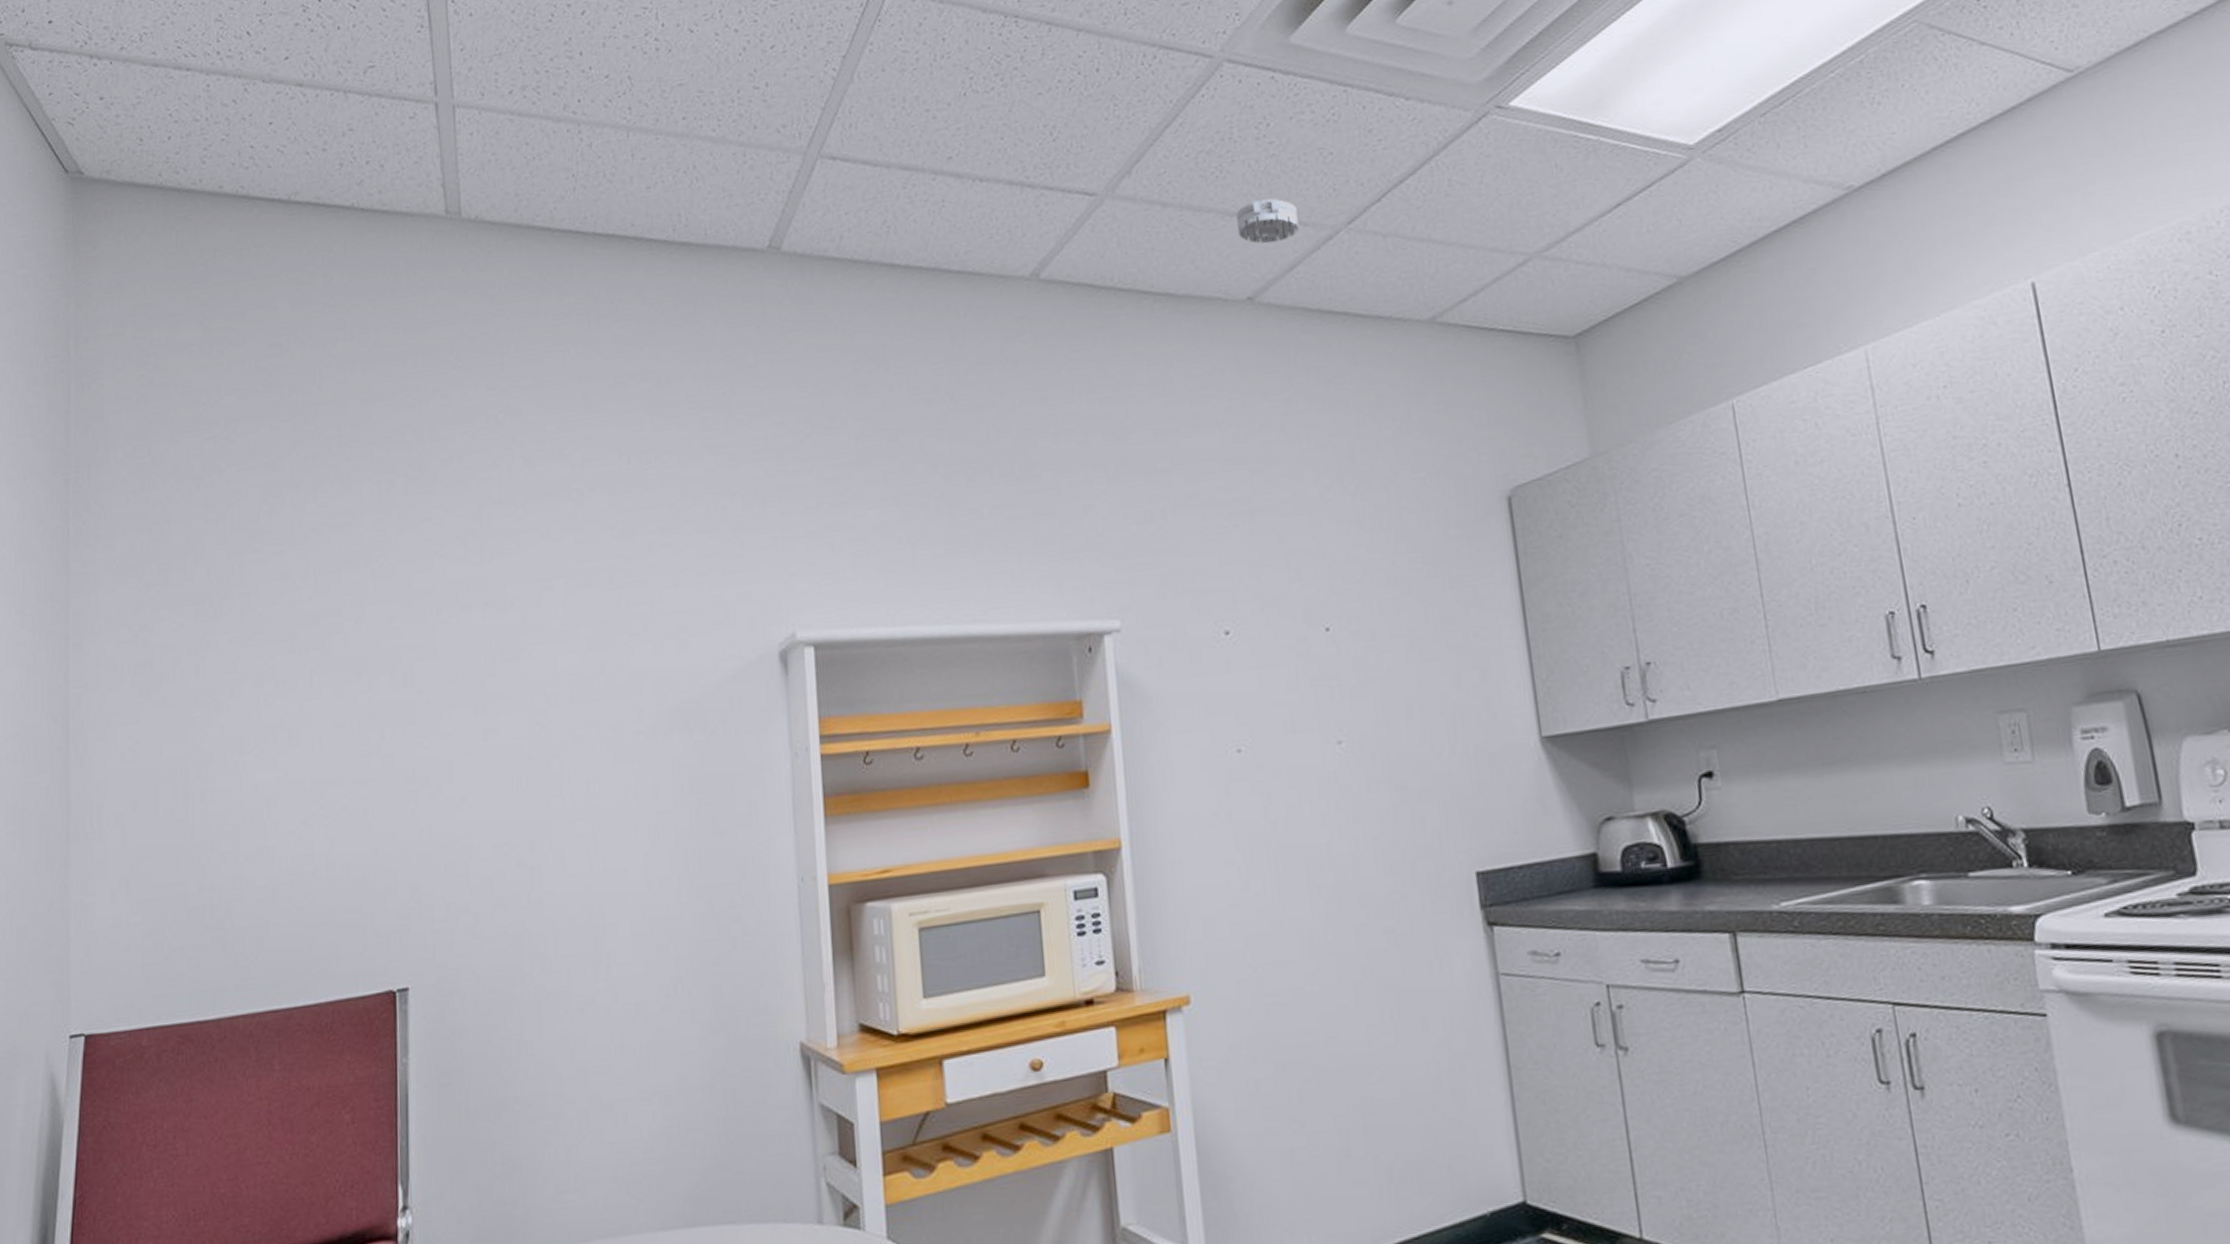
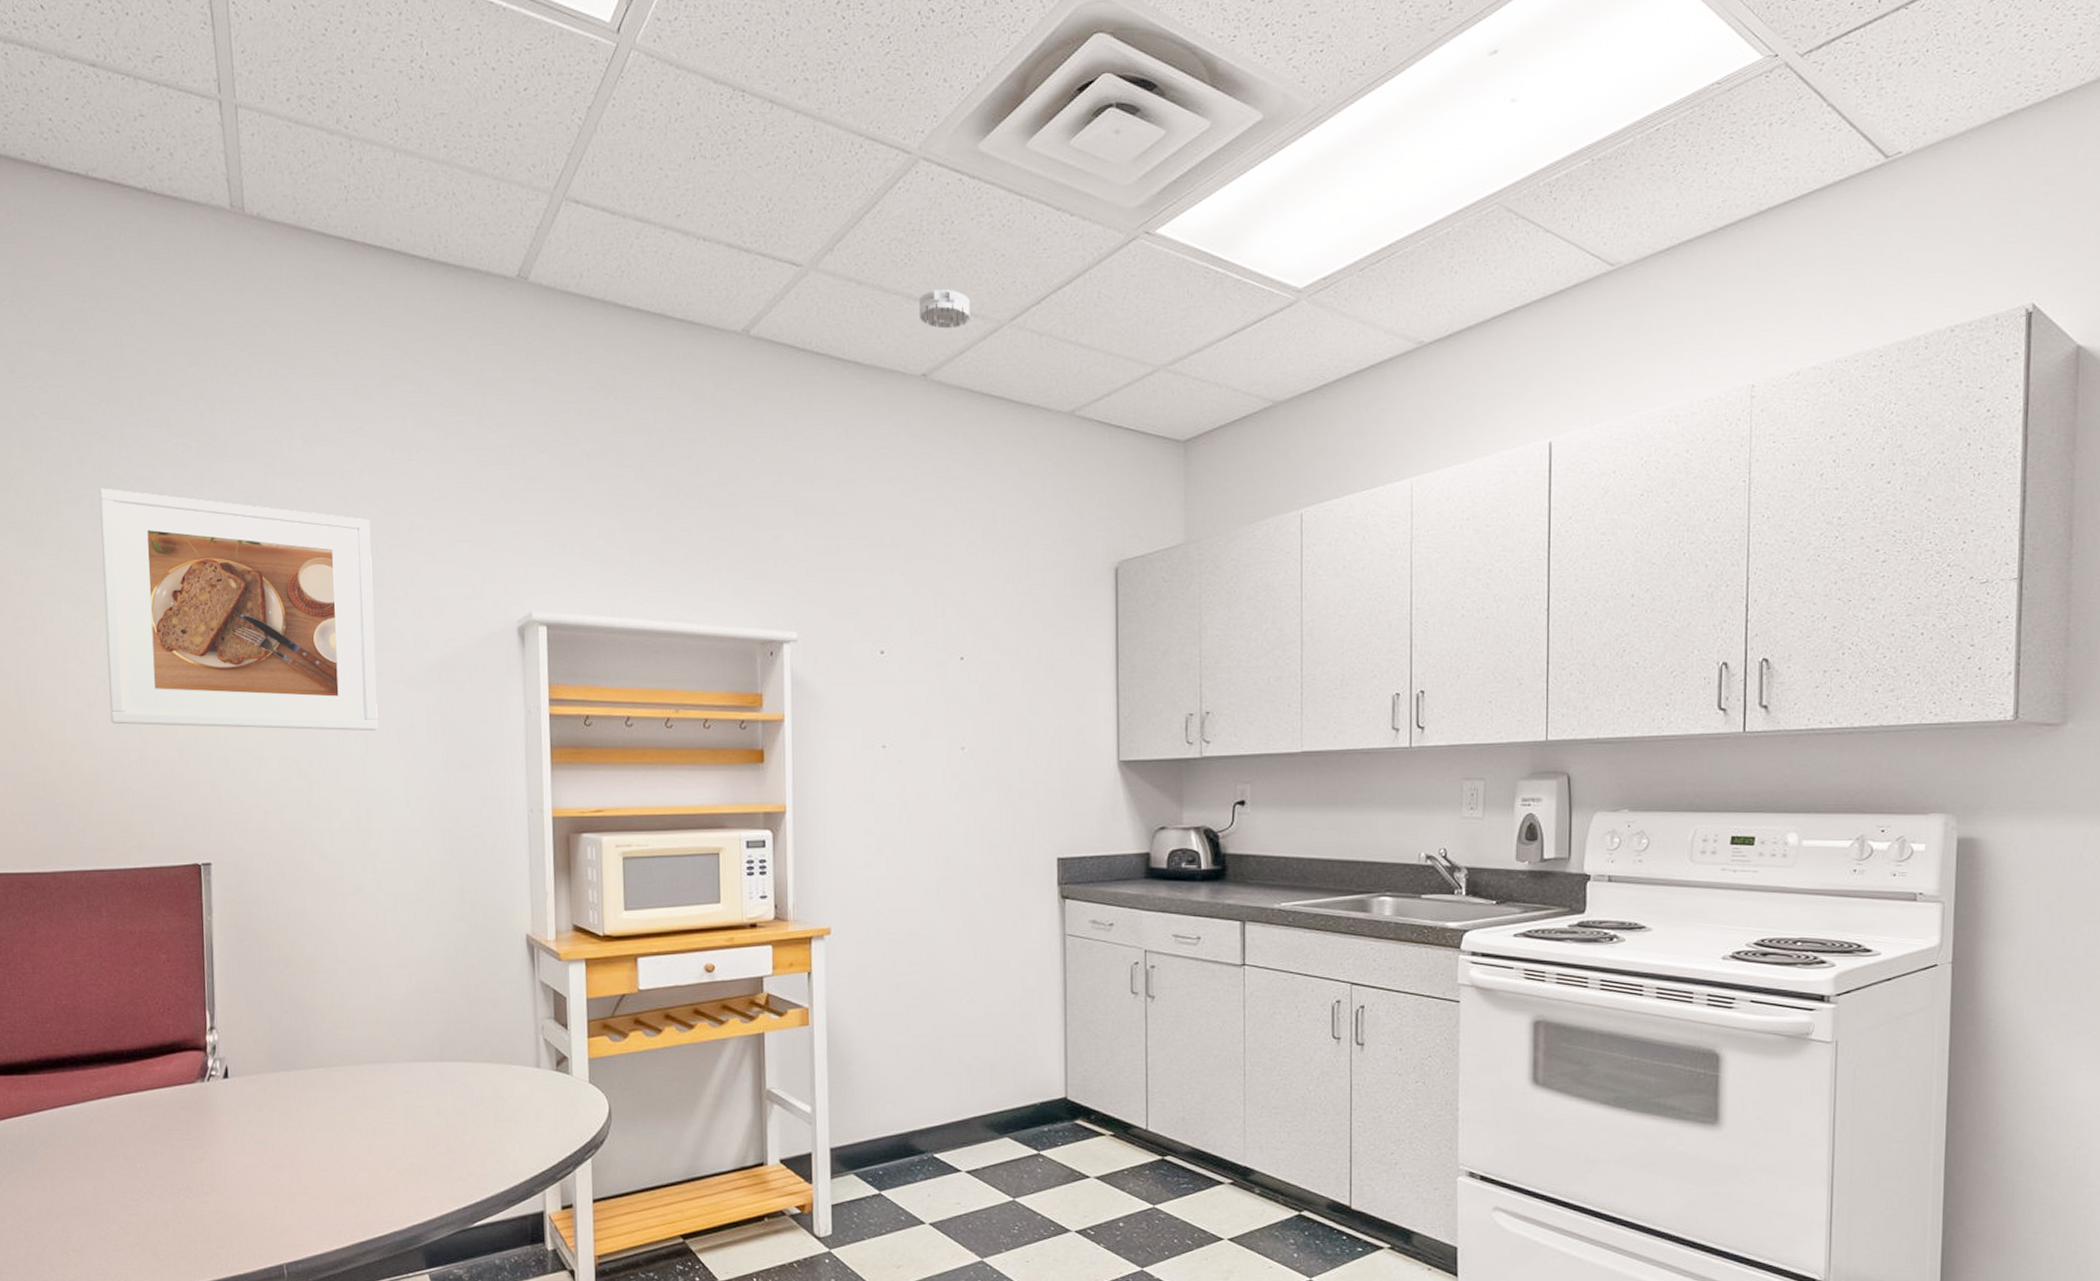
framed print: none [289,542,613,823] -> present [99,488,378,731]

